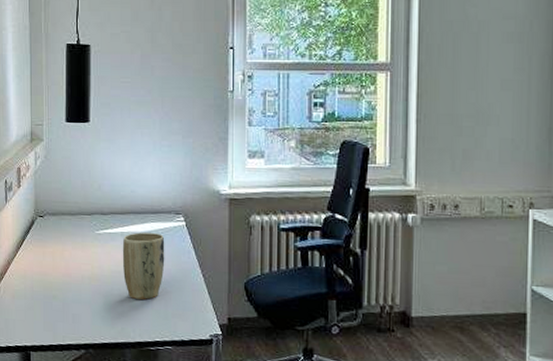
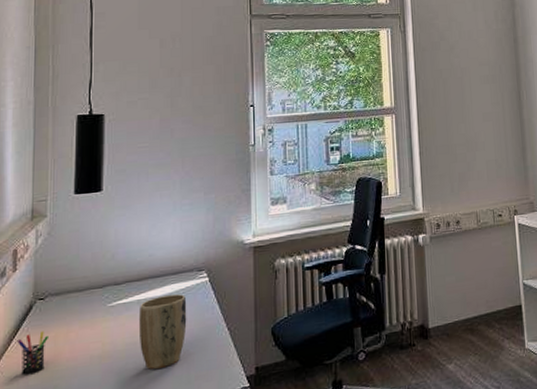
pen holder: none [24,245,48,282] -> present [18,331,48,375]

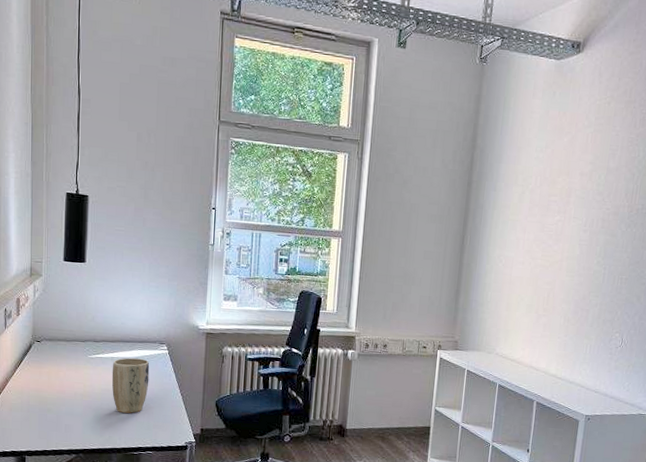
pen holder: present [18,331,48,375] -> none [21,366,44,397]

